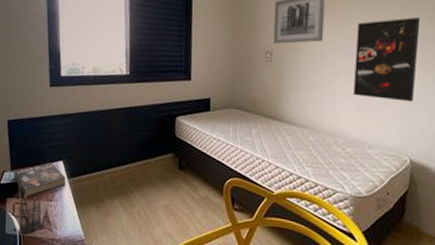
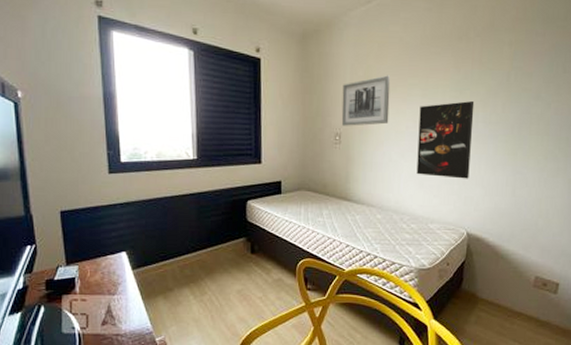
book: present [13,162,66,197] -> none [69,254,130,292]
pencil holder: present [18,194,42,234] -> none [76,289,105,332]

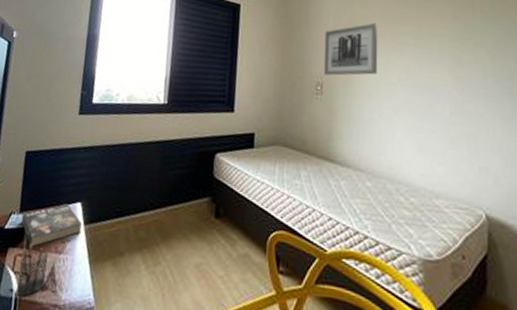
book: none [69,254,130,292] -> present [21,203,82,247]
pencil holder: none [76,289,105,332] -> present [16,243,49,297]
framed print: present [416,101,475,179] -> none [413,52,482,145]

